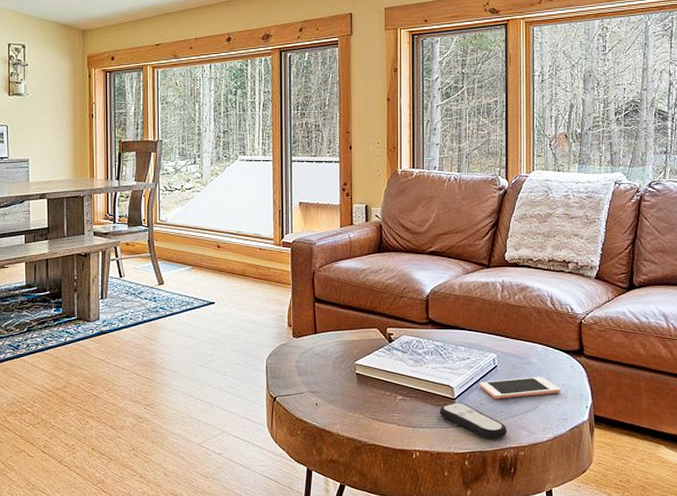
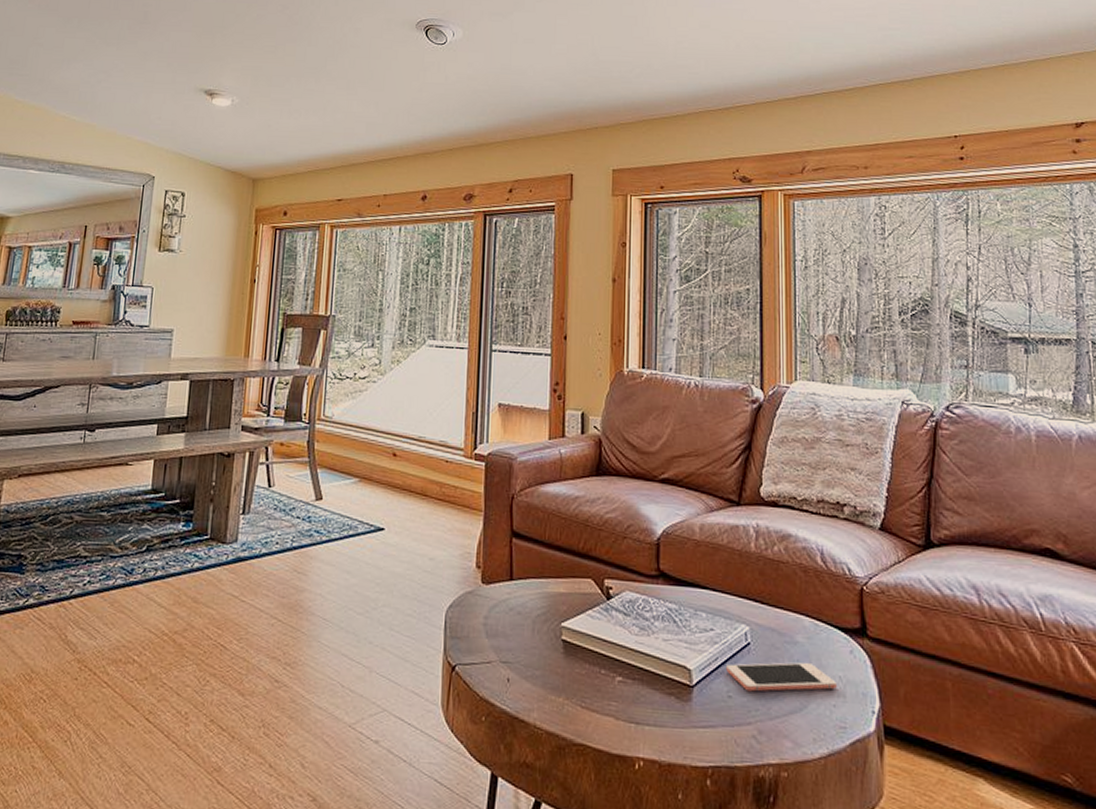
remote control: present [439,402,507,440] -> none [671,691,764,751]

